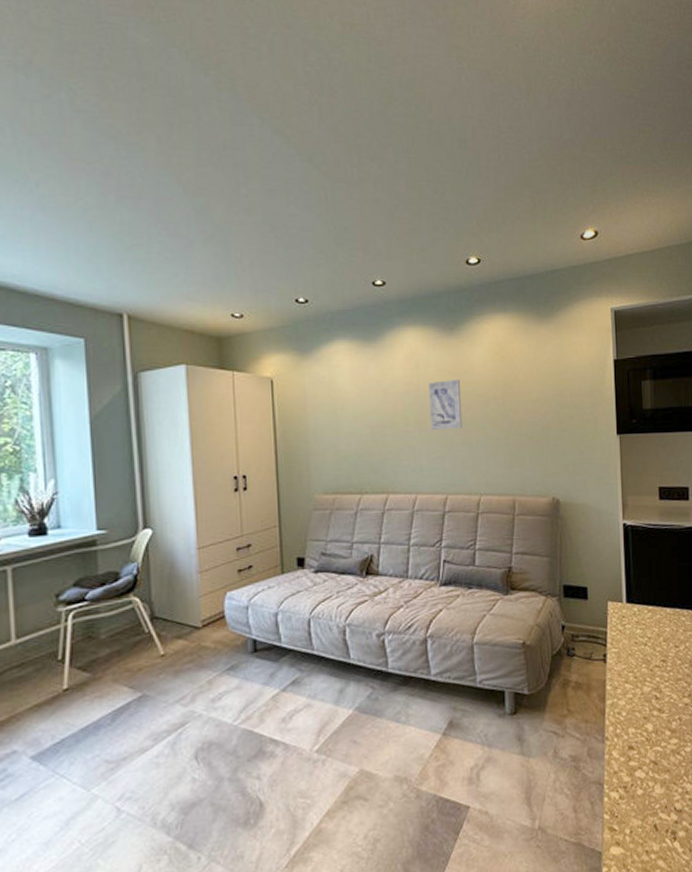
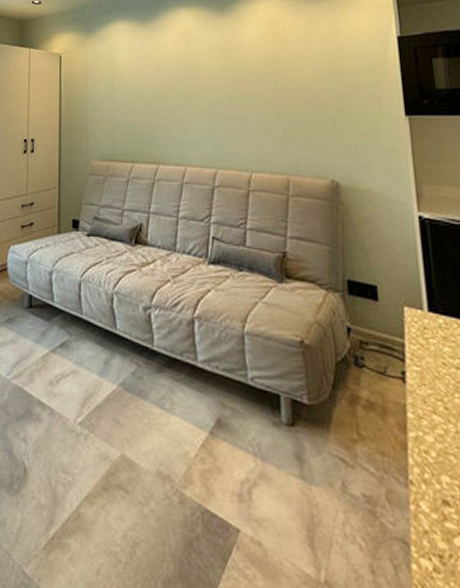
wall art: present [428,379,463,430] -> none [199,55,233,104]

